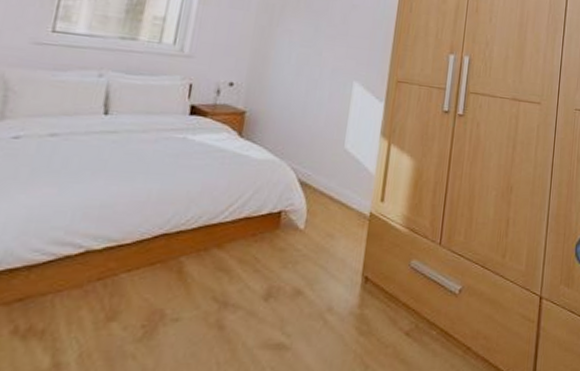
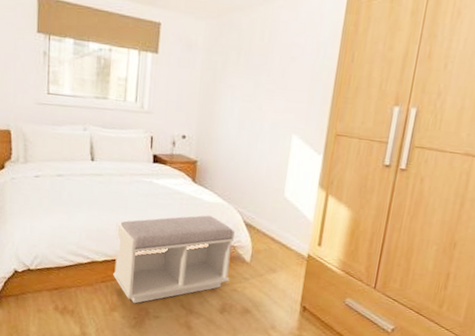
bench: none [116,175,288,305] -> present [113,215,236,304]

